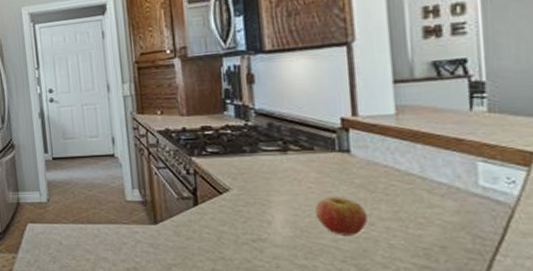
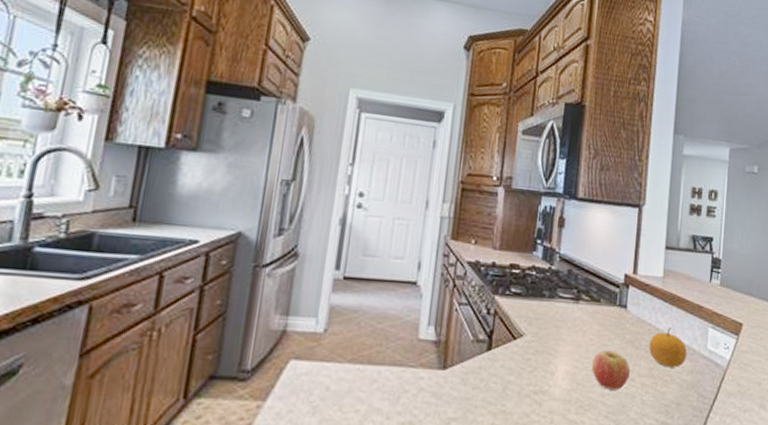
fruit: none [388,166,448,209] -> present [649,327,688,368]

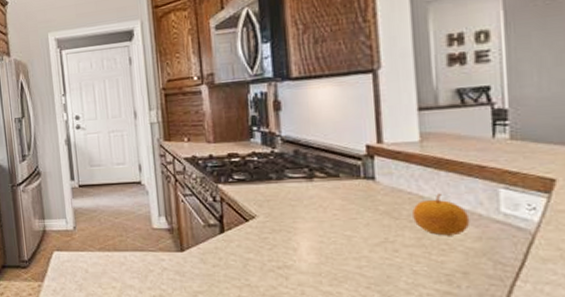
fruit: present [591,350,630,390] -> none [339,223,391,262]

